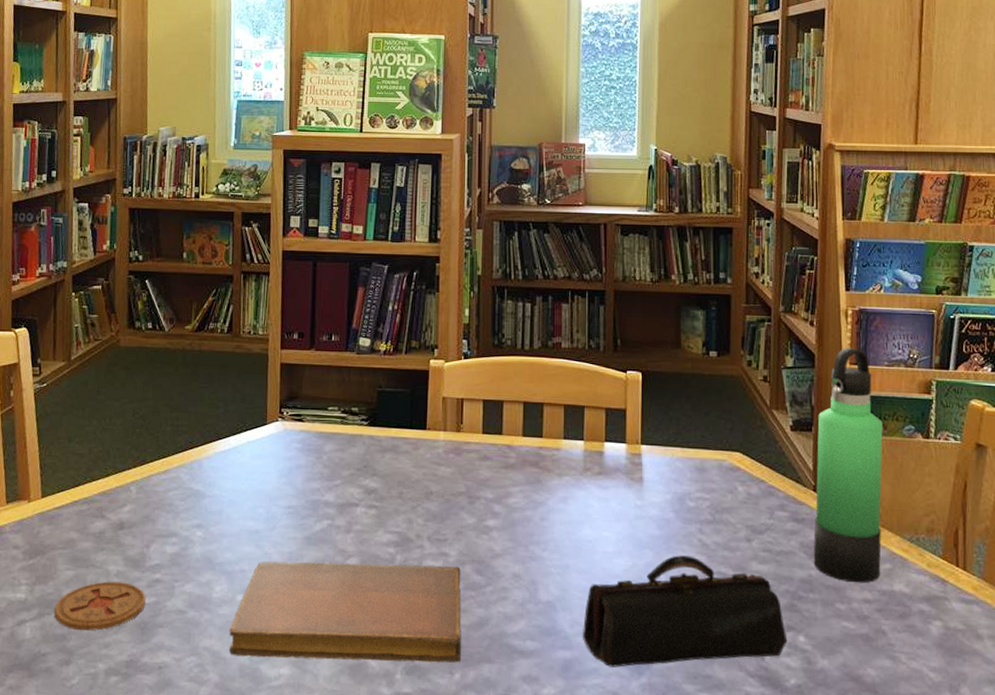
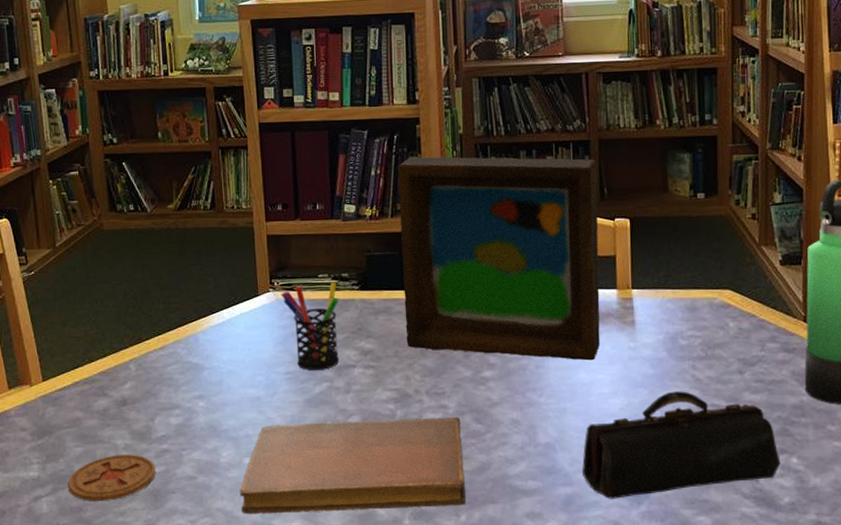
pen holder: none [289,415,347,506] -> present [281,282,340,370]
picture frame: none [411,295,612,517] -> present [397,156,600,361]

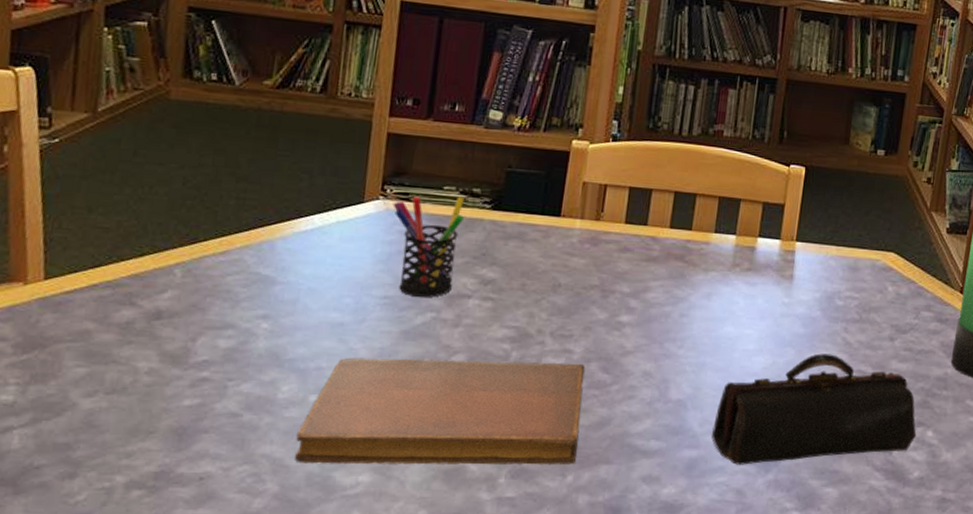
coaster: present [67,454,156,501] -> none [55,380,187,438]
picture frame: present [397,156,600,361] -> none [537,67,781,314]

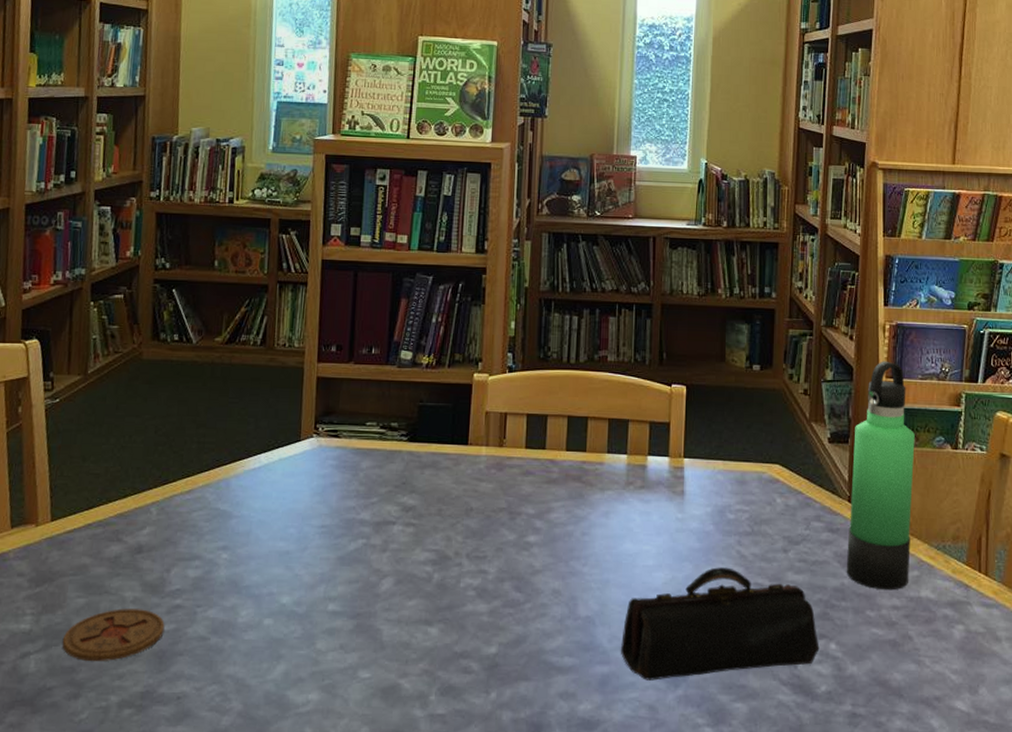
coaster: none [55,380,187,438] -> present [62,608,165,661]
notebook: present [295,357,586,465] -> none [254,582,500,684]
pen holder: present [393,196,465,297] -> none [324,431,386,525]

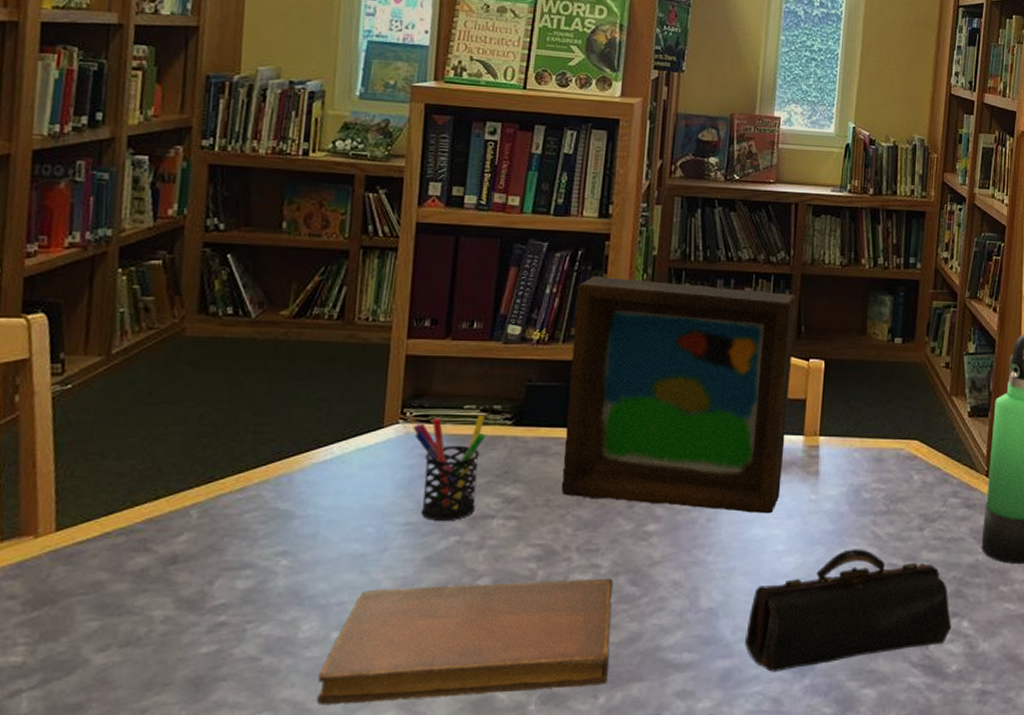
coaster: present [62,608,165,661] -> none [66,629,204,695]
notebook: none [254,582,500,684] -> present [317,578,614,706]
pen holder: none [324,431,386,525] -> present [413,415,486,521]
picture frame: none [451,307,658,530] -> present [561,276,797,514]

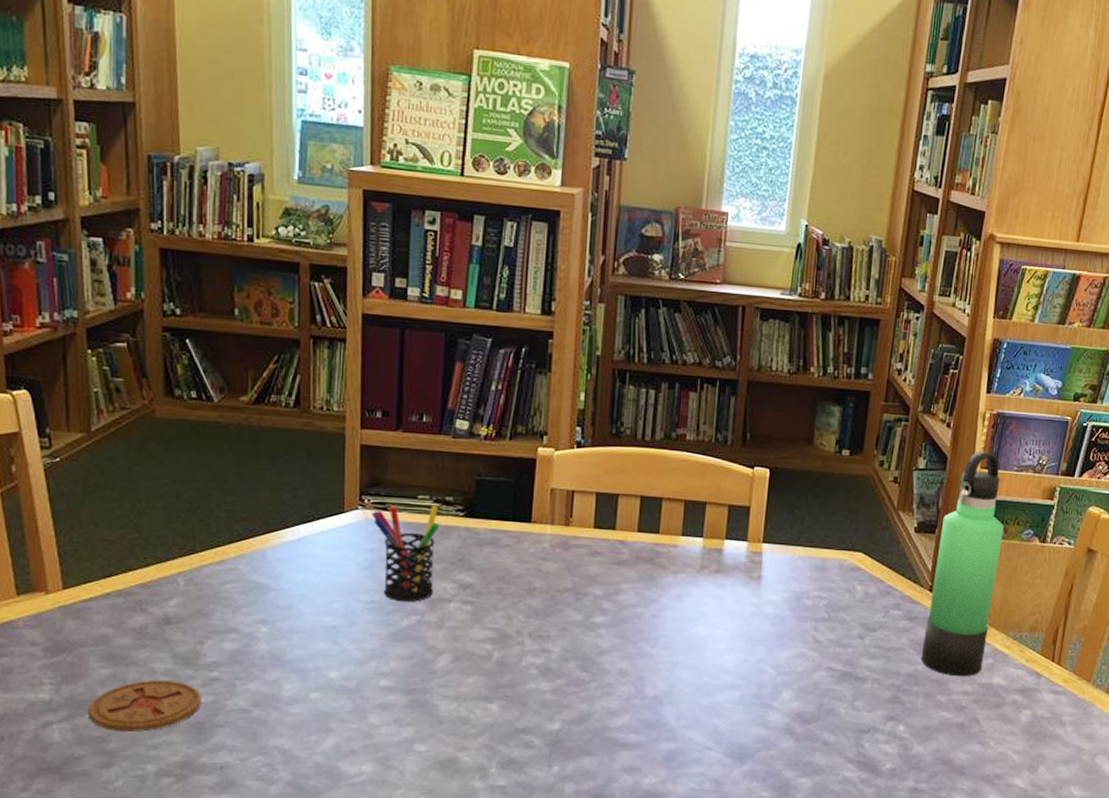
coaster: none [66,629,204,695] -> present [88,680,201,732]
notebook: present [317,578,614,706] -> none [302,658,564,757]
picture frame: present [561,276,797,514] -> none [512,375,743,614]
pencil case: present [745,549,952,672] -> none [688,651,888,757]

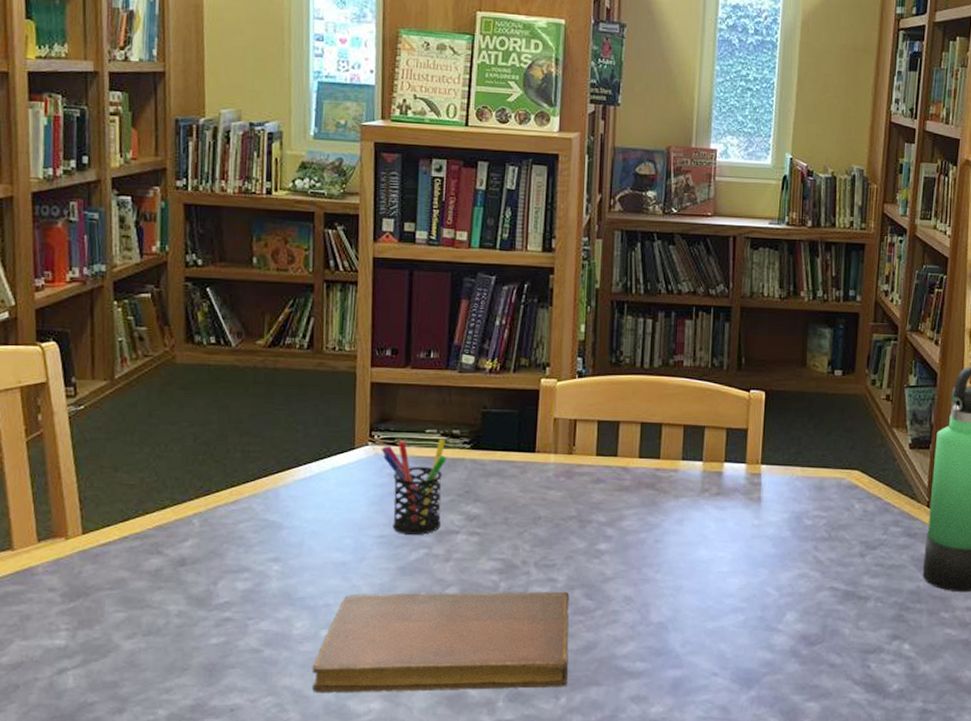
coaster: present [88,680,201,732] -> none [102,622,214,675]
notebook: none [302,658,564,757] -> present [312,591,570,694]

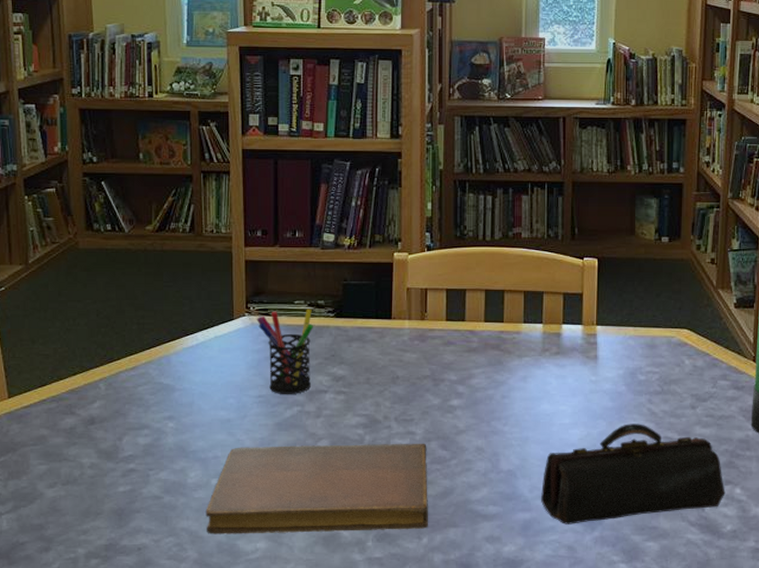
pencil case: none [694,572,893,683] -> present [541,424,726,524]

